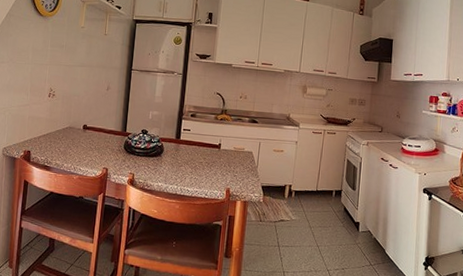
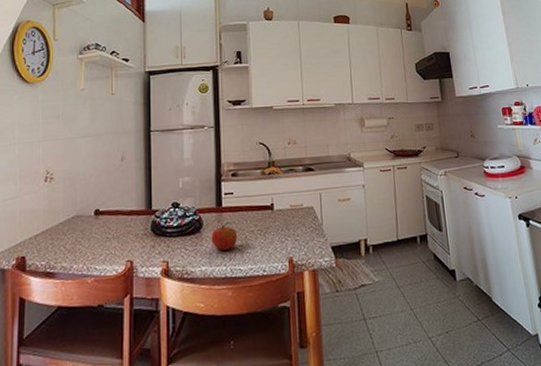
fruit: none [168,152,190,174] -> present [211,222,238,250]

